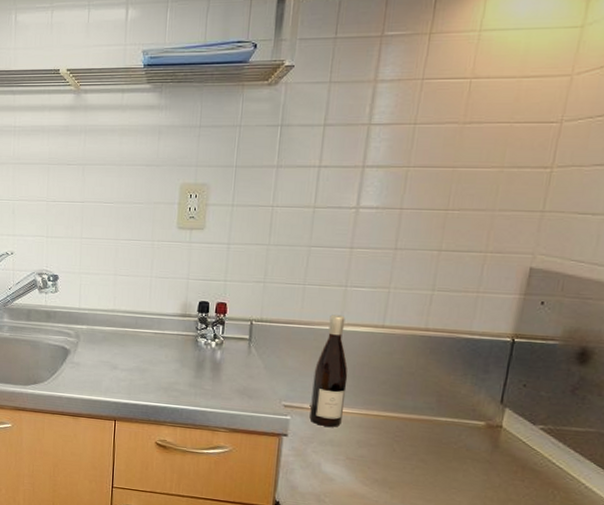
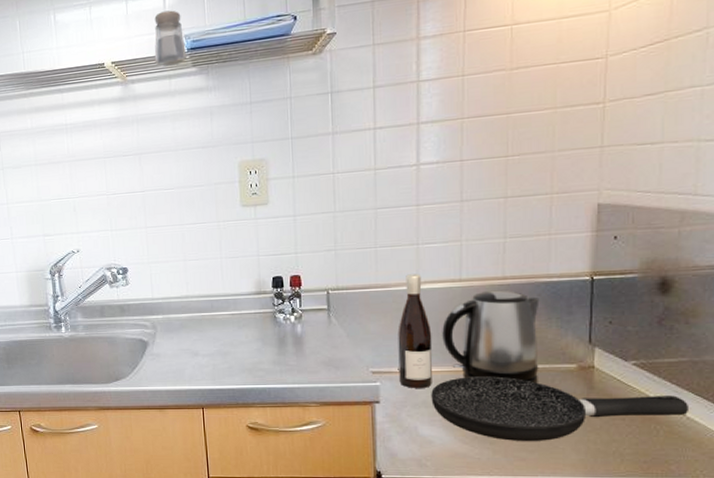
salt shaker: none [110,23,142,80] -> present [154,10,186,67]
frying pan: none [338,421,589,492] -> present [431,376,688,442]
kettle: none [357,340,459,436] -> present [442,290,540,384]

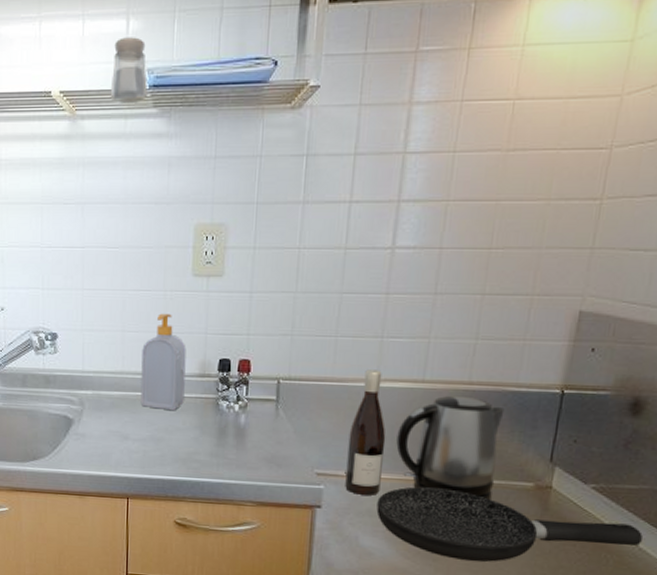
soap bottle: none [203,241,245,327] -> present [140,313,186,411]

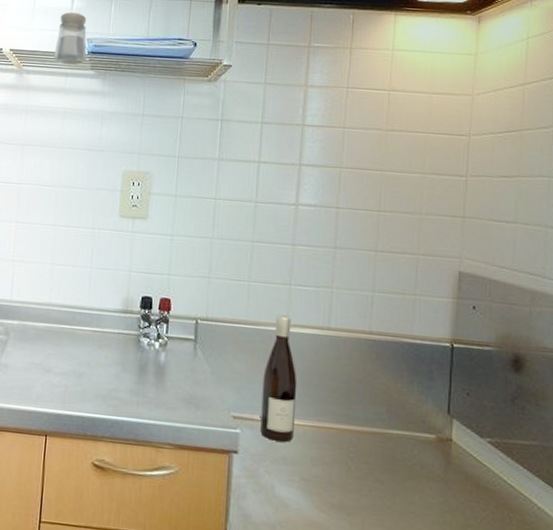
soap bottle: present [140,313,186,411] -> none [64,249,111,346]
frying pan: present [376,487,643,562] -> none [291,434,539,518]
kettle: present [396,395,505,500] -> none [307,343,403,451]

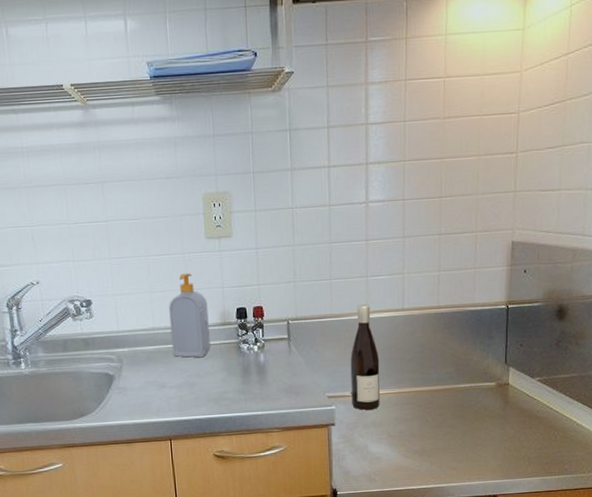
salt shaker: present [54,12,87,65] -> none [115,35,149,93]
soap bottle: none [64,249,111,346] -> present [169,273,211,358]

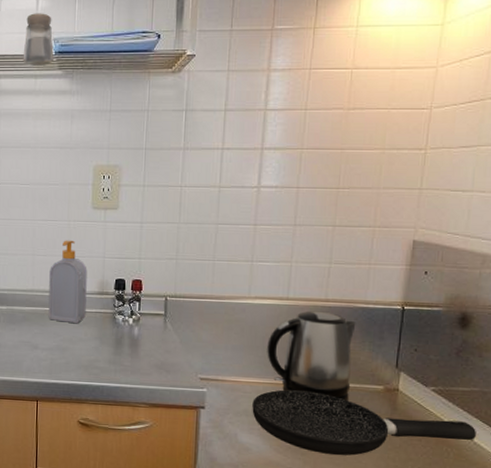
salt shaker: none [115,35,149,93] -> present [23,13,54,66]
bottle: present [350,304,380,410] -> none [224,289,258,397]
frying pan: none [379,396,578,453] -> present [252,390,476,456]
kettle: none [388,318,467,401] -> present [267,311,356,401]

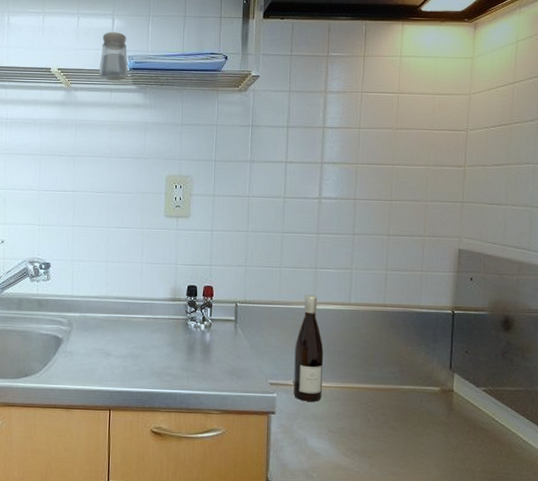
soap bottle: present [48,240,87,324] -> none [121,247,160,331]
bottle: none [224,289,258,397] -> present [294,294,324,402]
frying pan: present [252,390,476,456] -> none [320,393,524,458]
kettle: present [267,311,356,401] -> none [332,315,412,403]

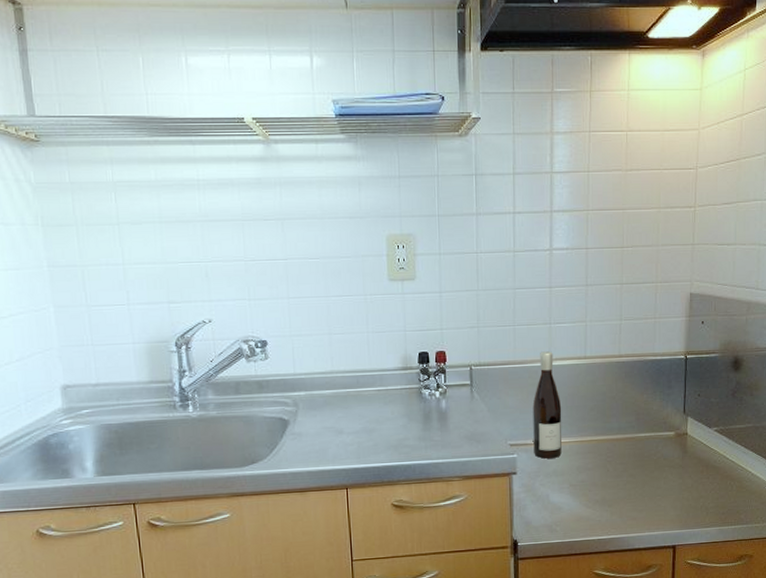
salt shaker: present [98,32,128,81] -> none [300,72,334,129]

